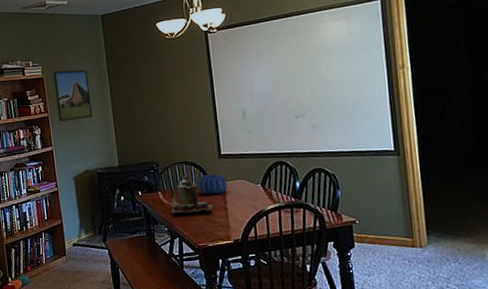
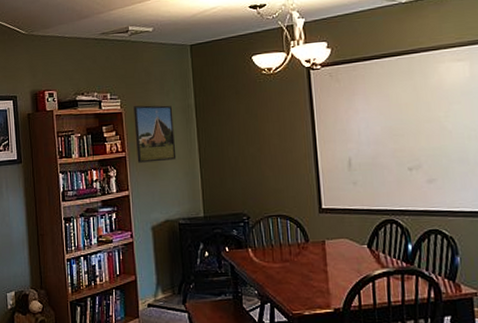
teapot: present [170,176,213,214] -> none [261,231,311,276]
decorative bowl: present [197,174,228,195] -> none [293,230,329,255]

